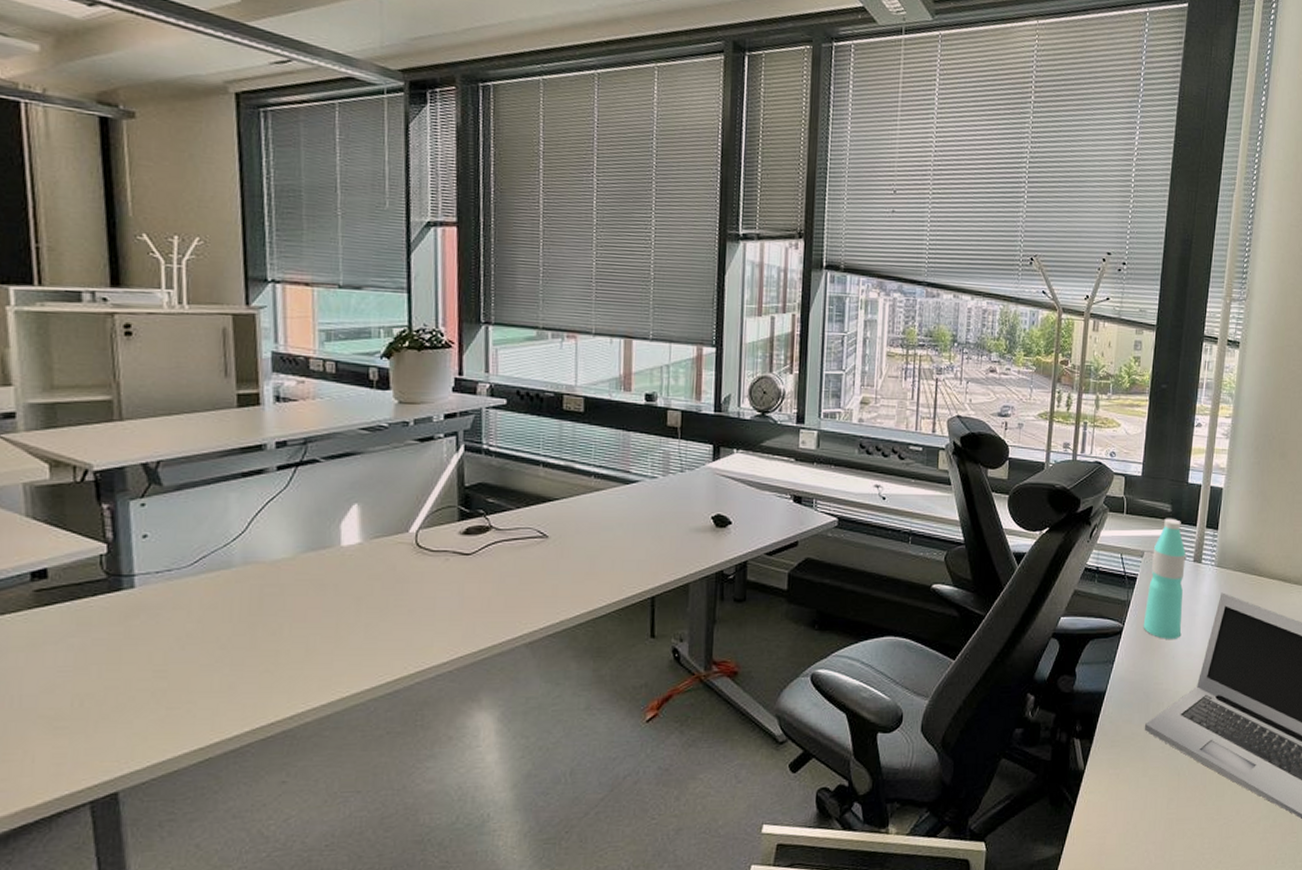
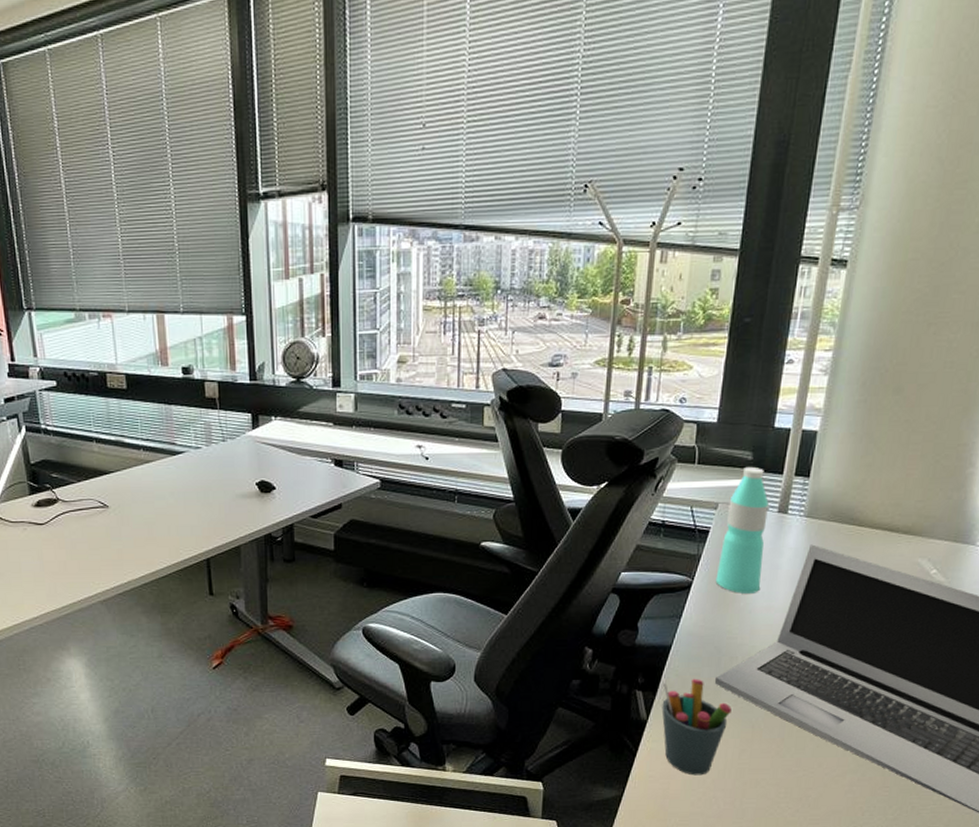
pen holder: none [1097,724,1160,828] -> present [661,677,732,776]

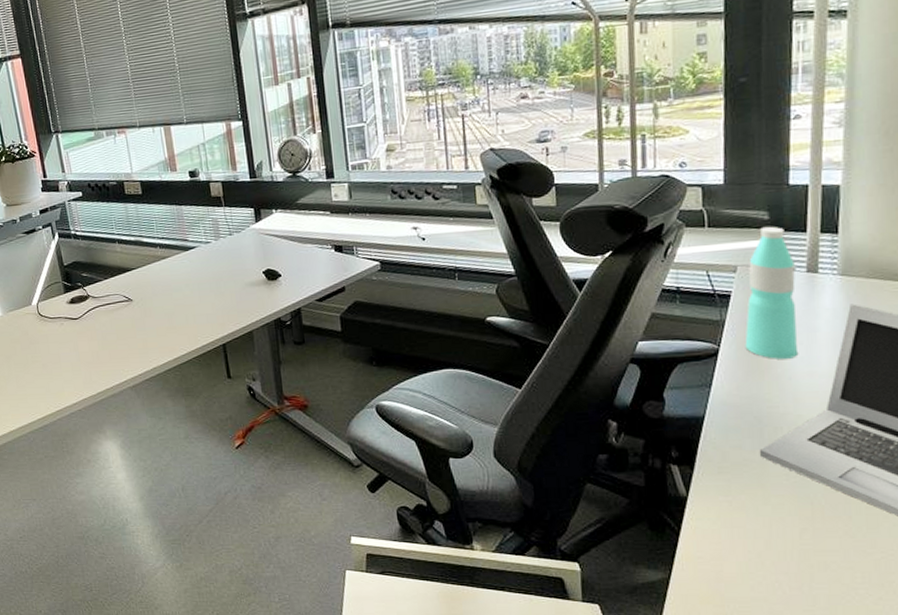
pen holder: present [661,677,732,776] -> none [699,450,784,557]

